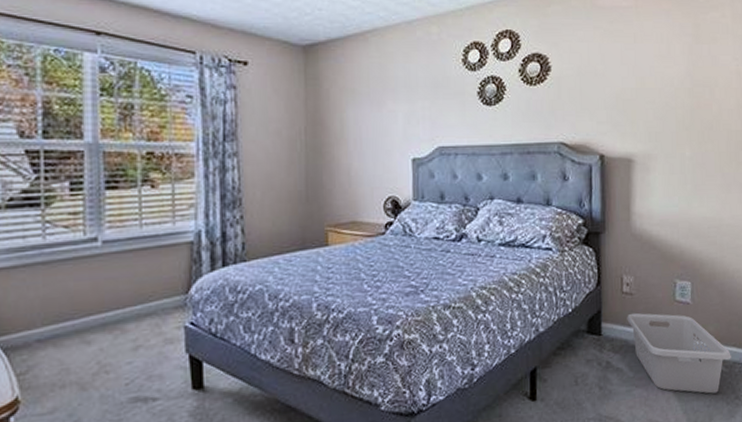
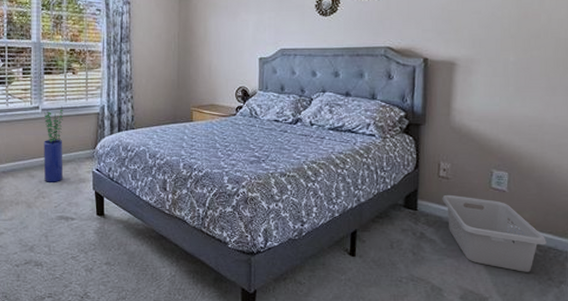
vase: none [106,234,139,349] -> present [44,105,64,182]

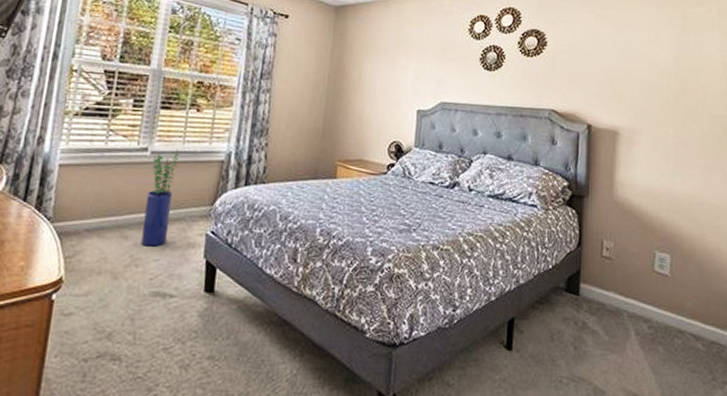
laundry basket: present [442,194,546,272] -> none [605,277,709,371]

